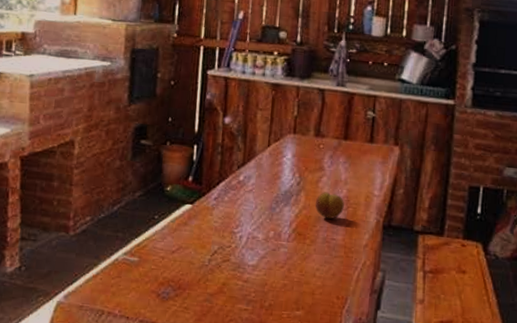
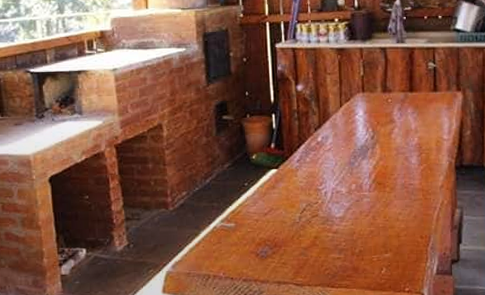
fruit: present [315,192,344,219] -> none [390,142,417,166]

